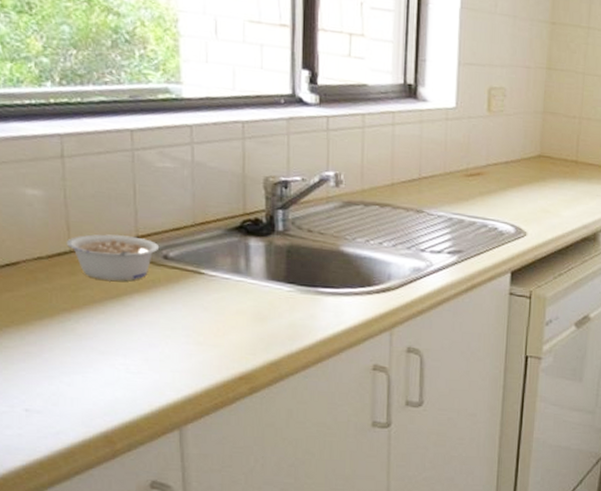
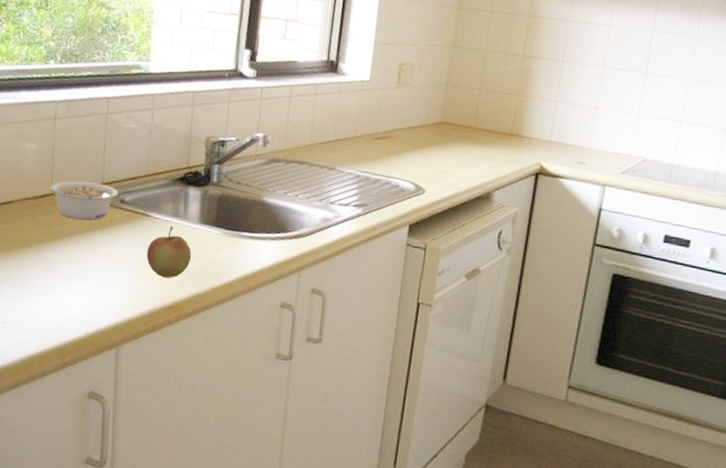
apple: none [205,284,260,345] -> present [146,226,191,278]

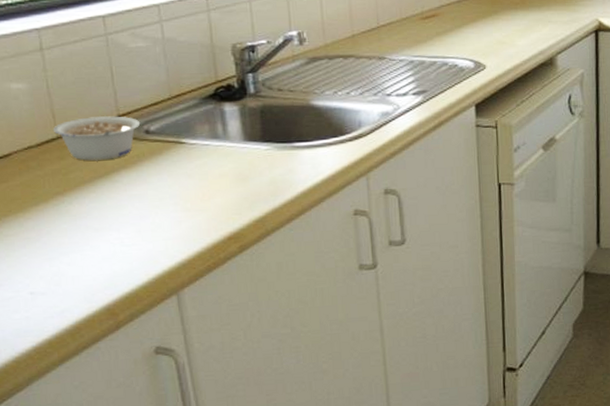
apple: present [146,226,191,278] -> none [189,149,242,208]

